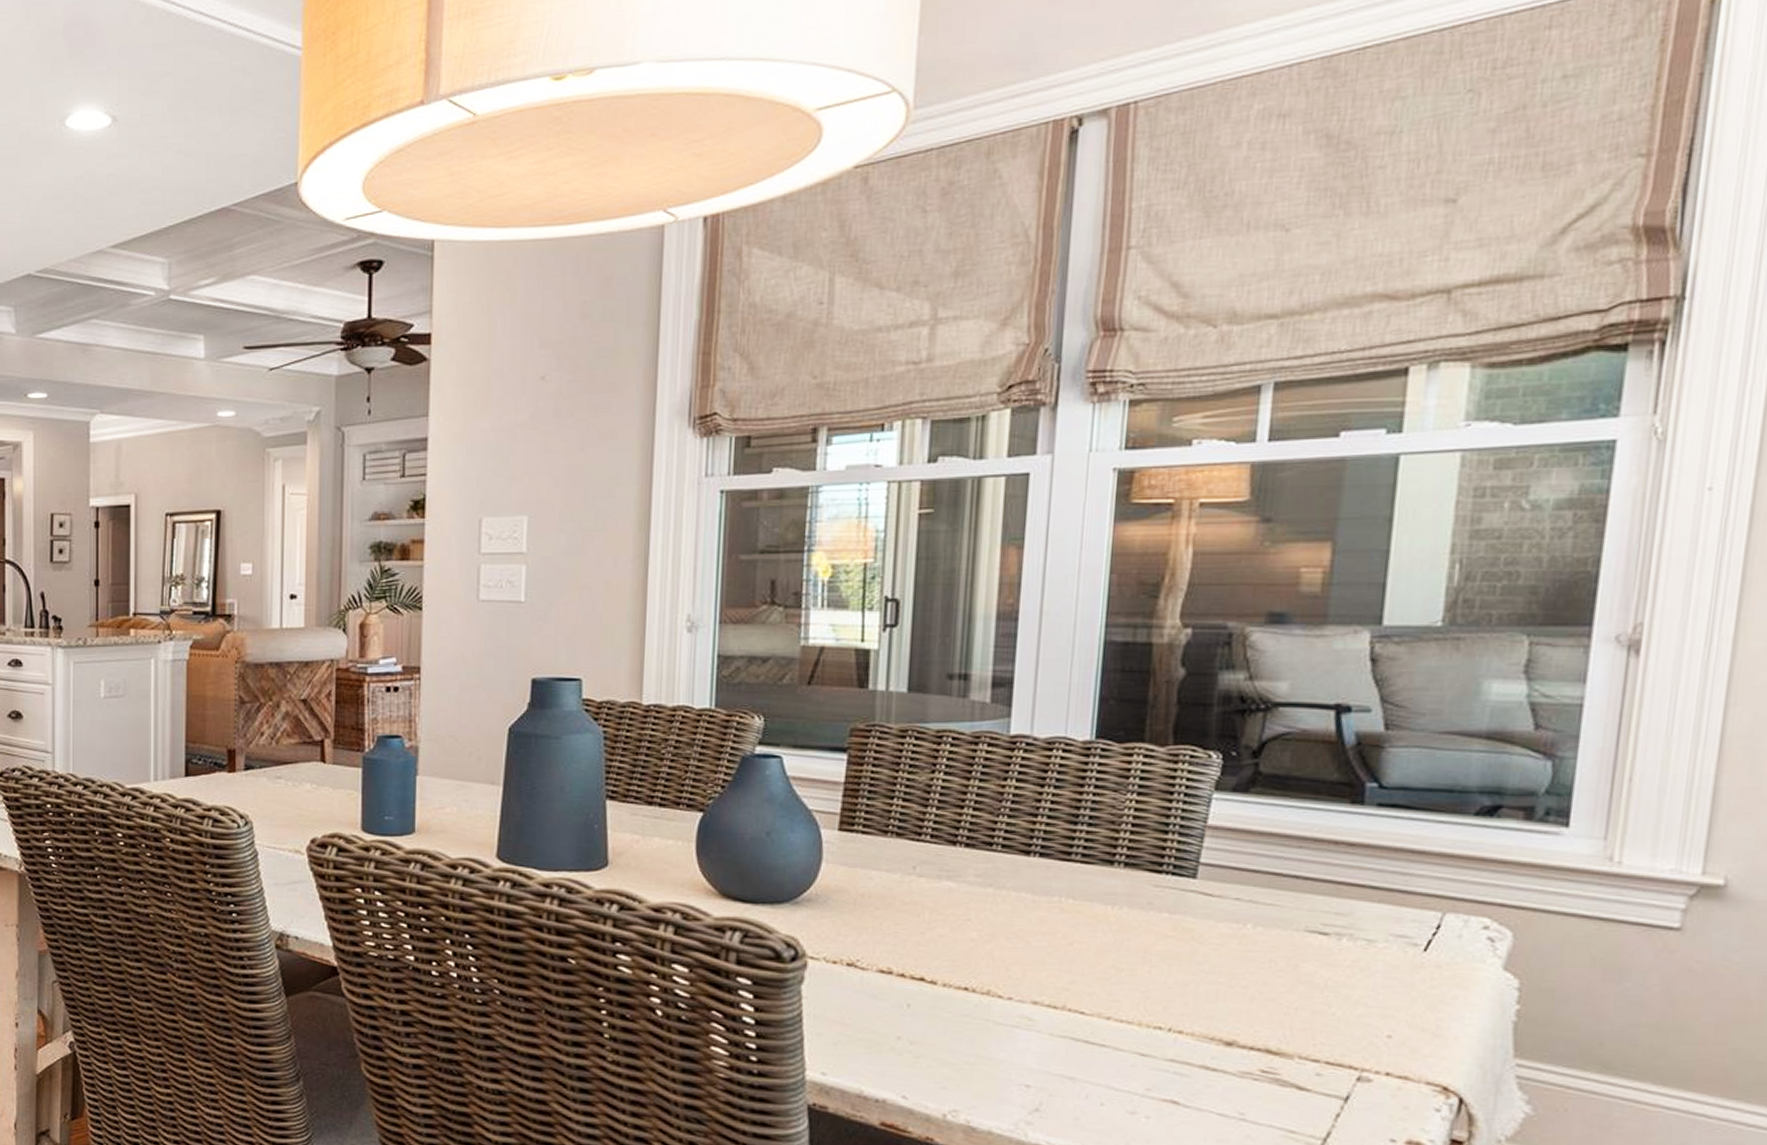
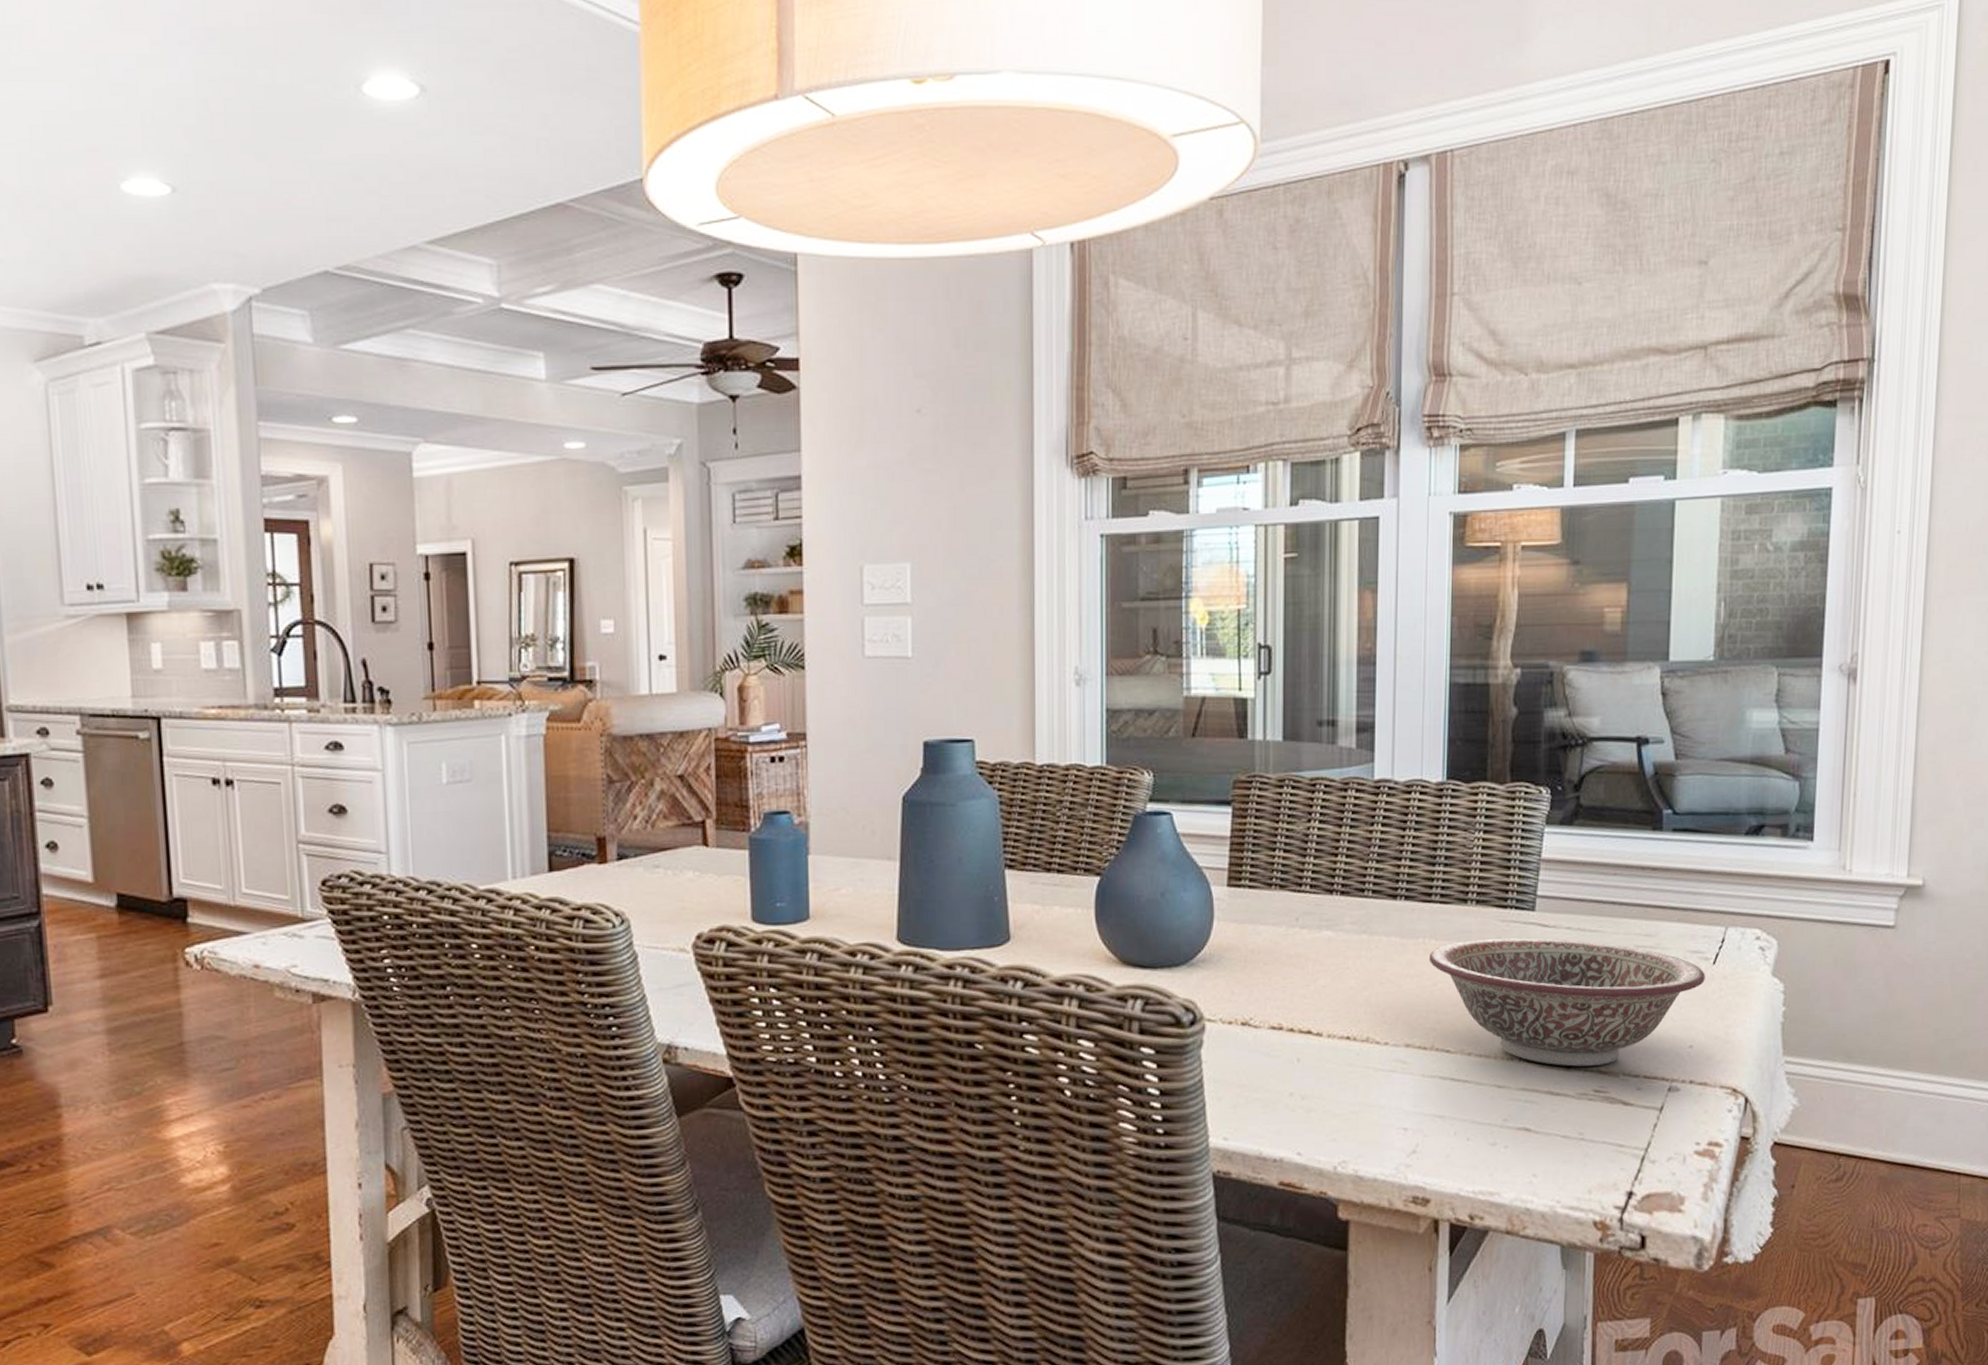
decorative bowl: none [1064,903,1413,1045] -> present [1429,938,1705,1067]

